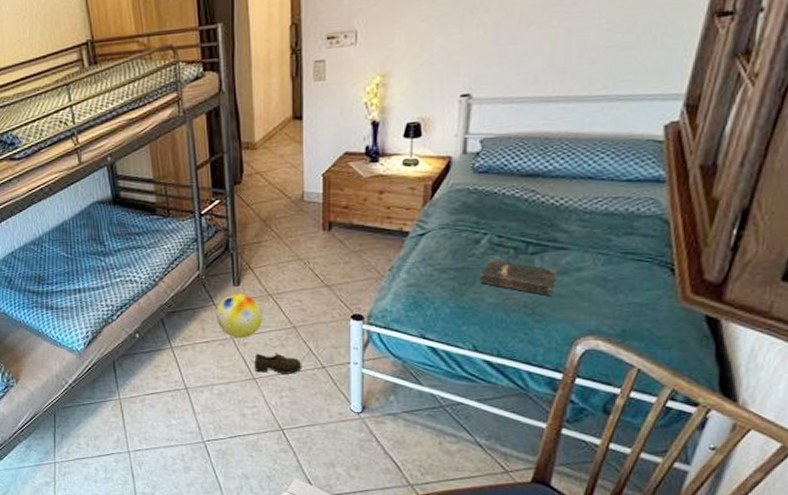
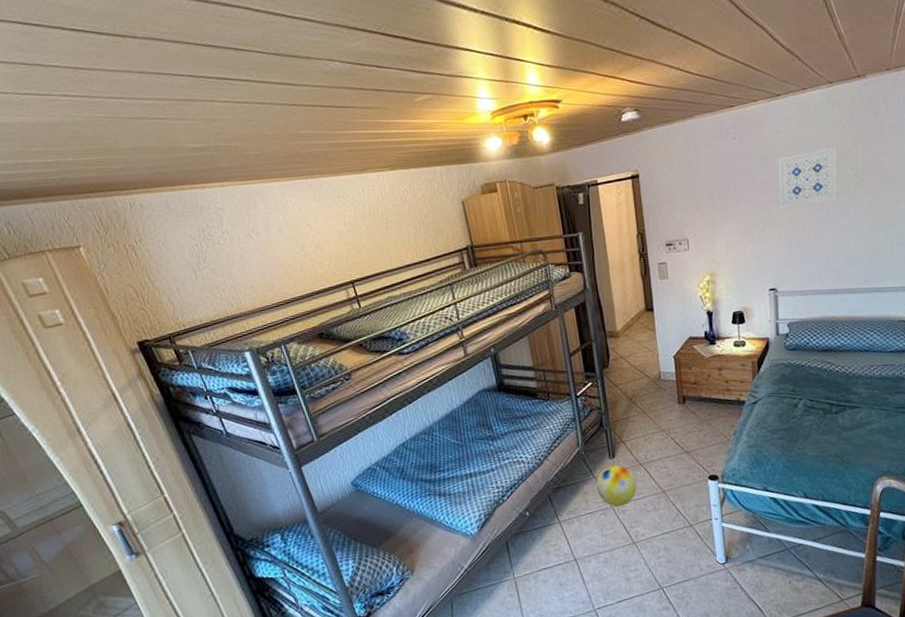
shoe: present [254,352,302,374] -> none [632,515,674,537]
hardback book: present [479,258,559,296] -> none [801,419,856,446]

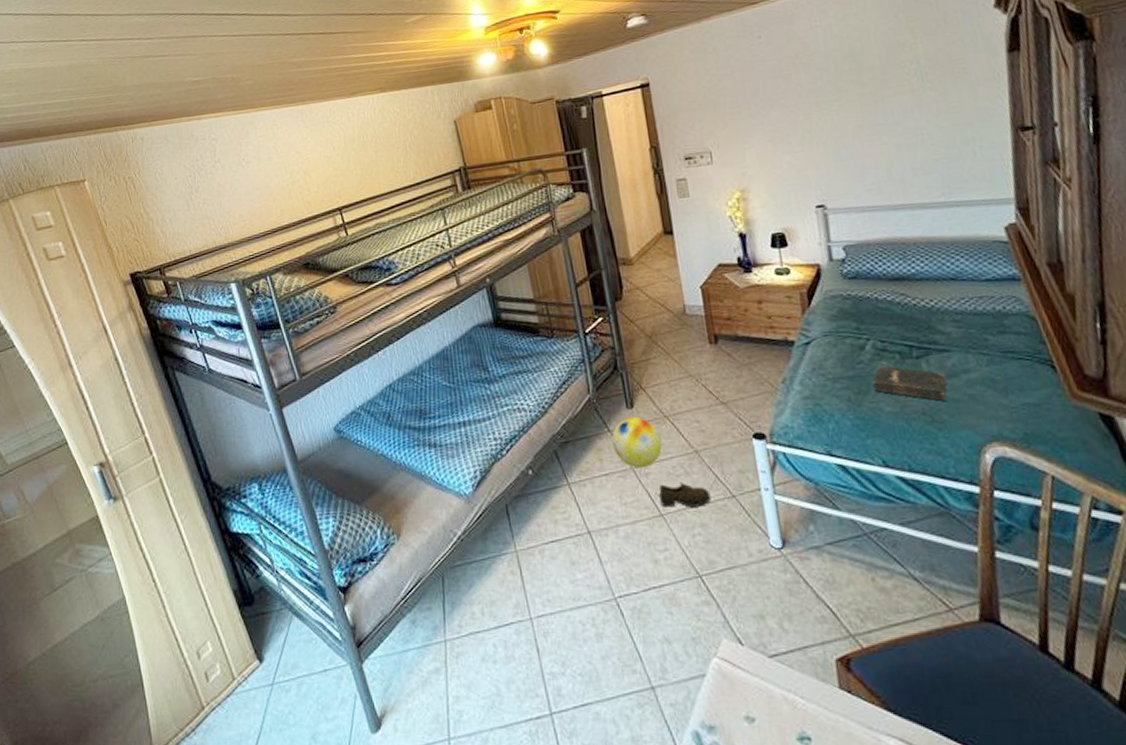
shoe: none [632,515,674,537] -> present [658,481,711,508]
wall art: present [777,146,838,210] -> none [815,38,896,114]
hardback book: none [801,419,856,446] -> present [873,364,948,401]

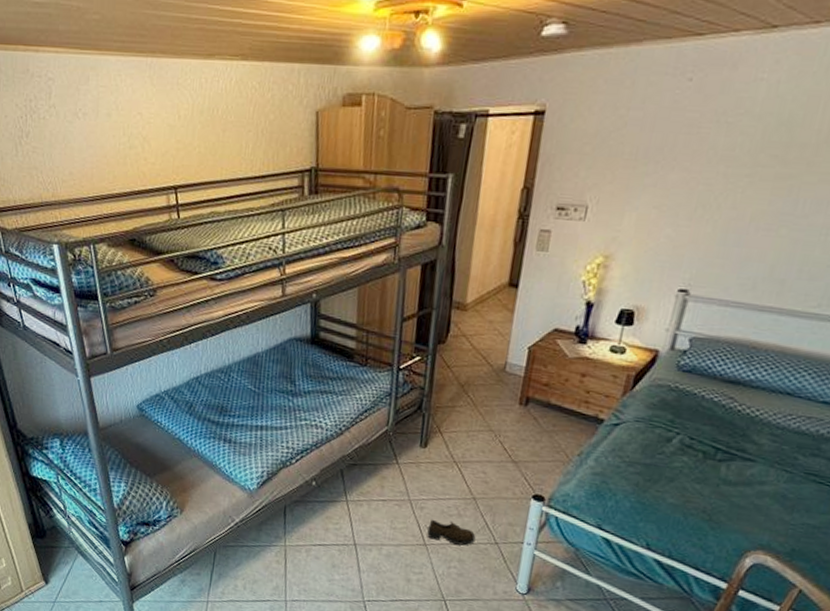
ball: present [612,416,662,469] -> none [397,455,445,503]
hardback book: present [873,364,948,401] -> none [664,459,742,505]

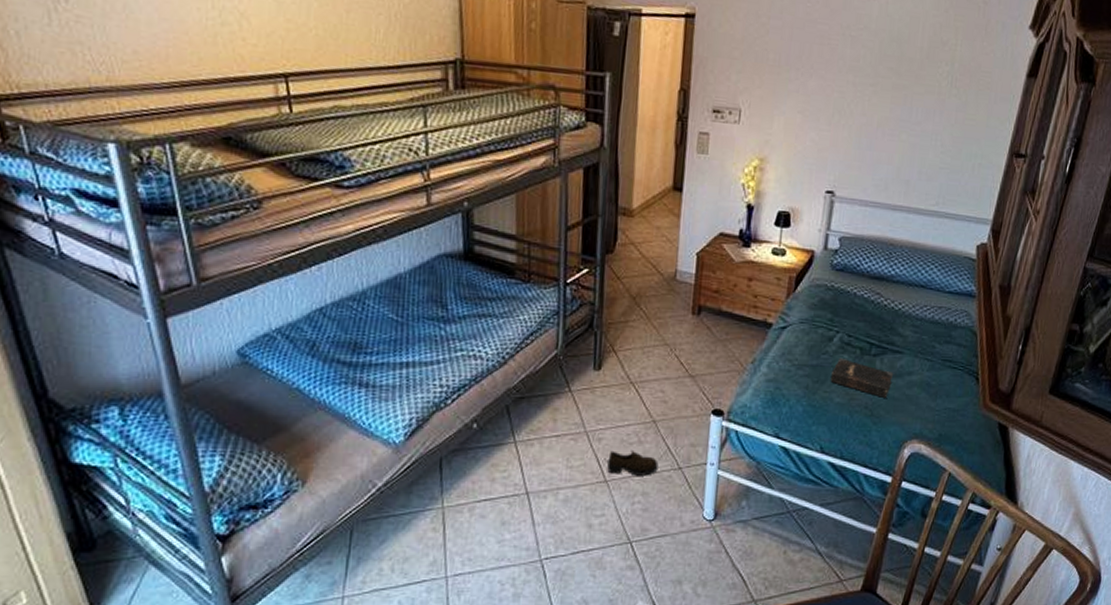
hardback book: none [664,459,742,505] -> present [830,357,894,398]

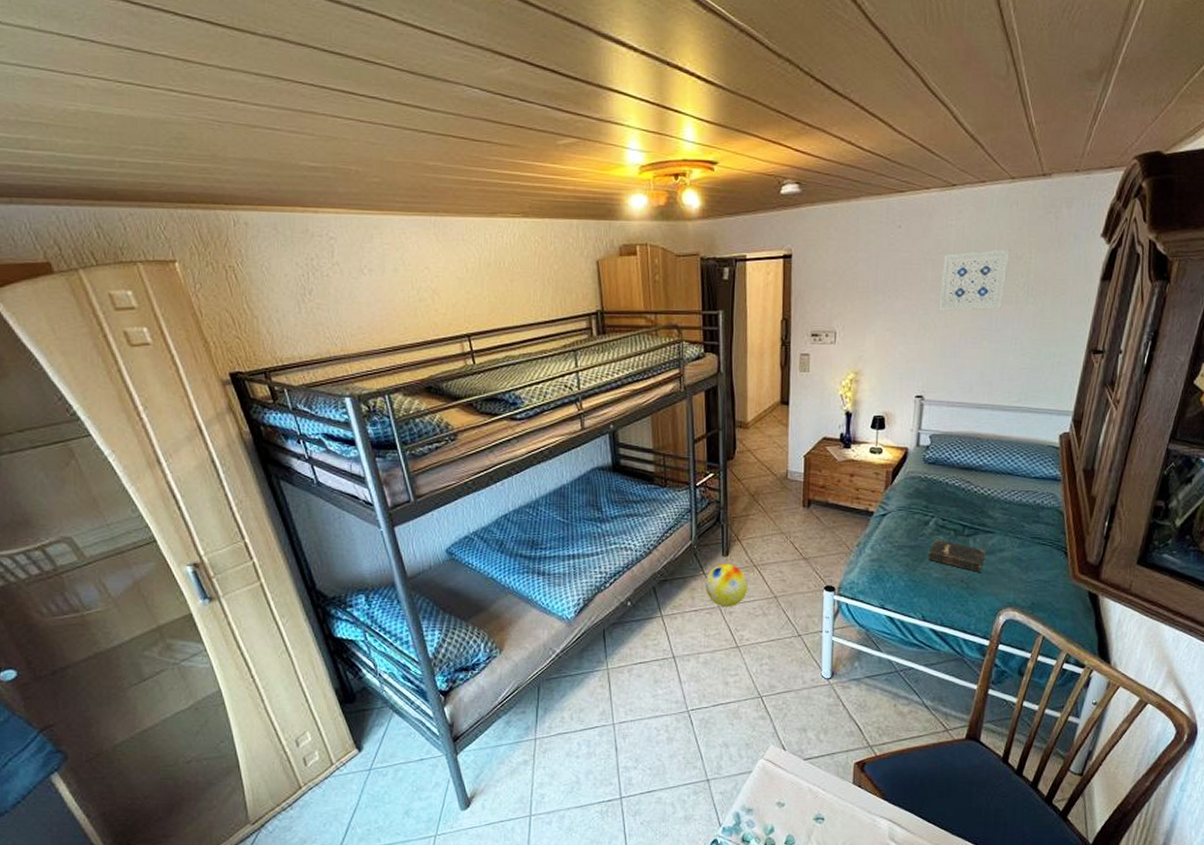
ball: none [571,379,622,433] -> present [705,563,748,607]
shoe: present [607,449,659,476] -> none [738,620,781,642]
wall art: none [856,31,936,100] -> present [938,249,1011,311]

